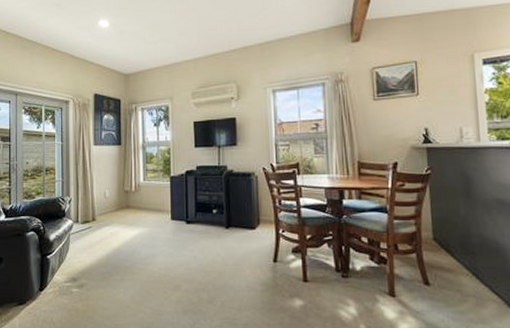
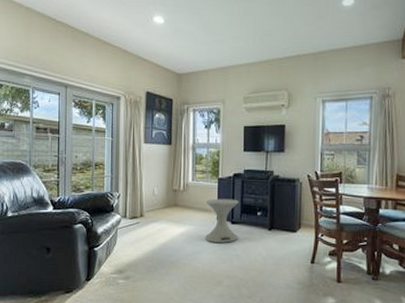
side table: none [159,197,194,244] -> present [205,198,239,243]

